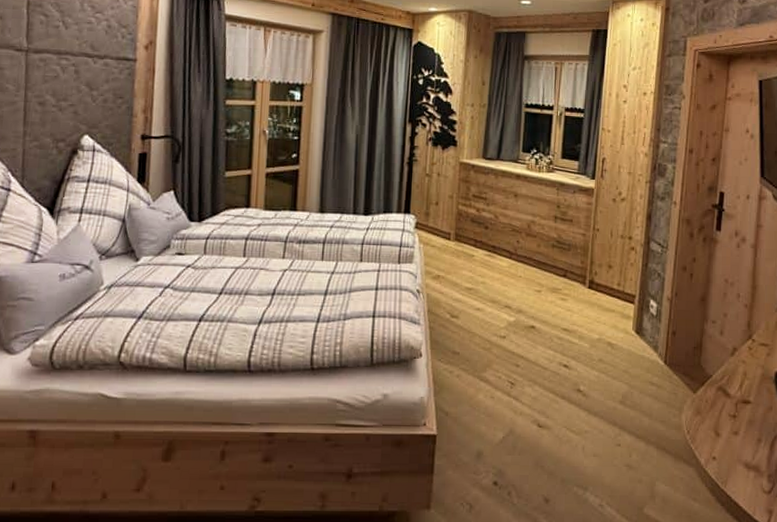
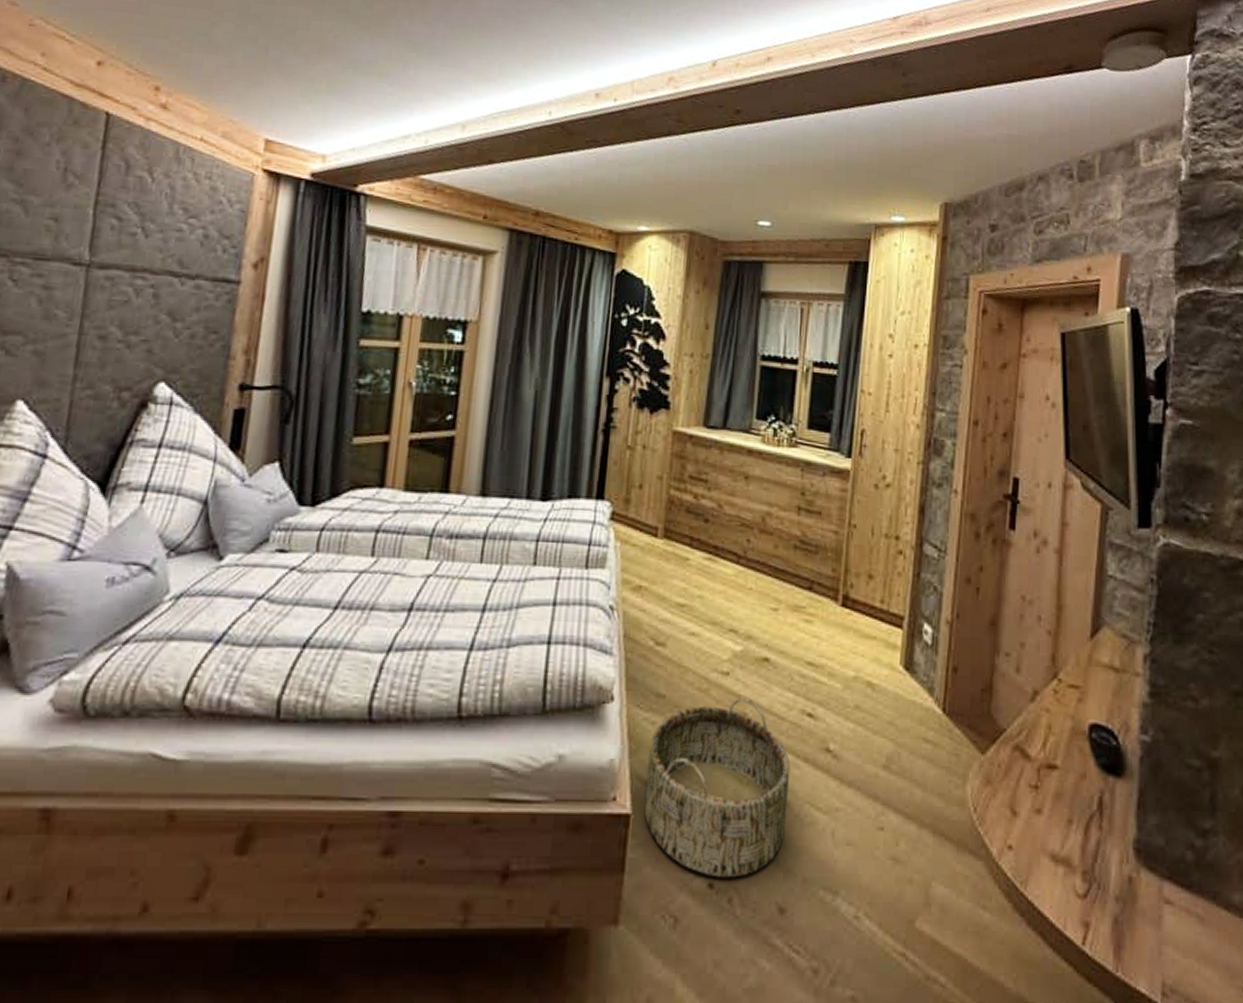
basket: none [446,354,552,478] -> present [644,698,791,878]

